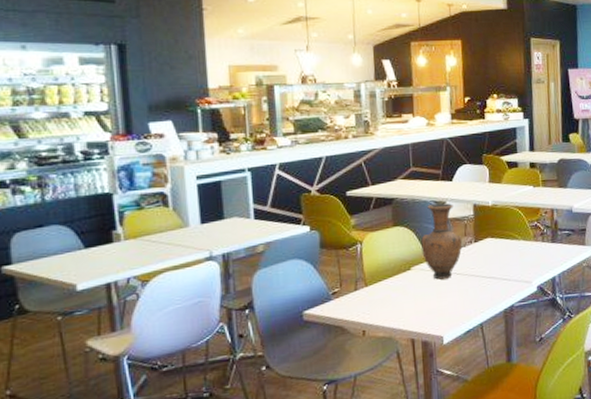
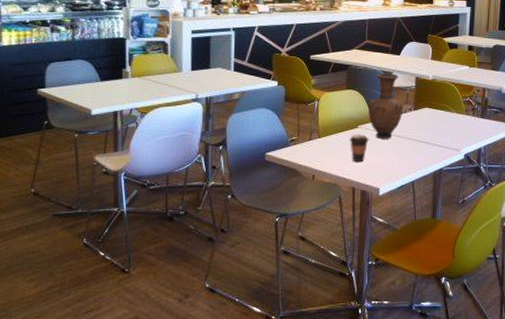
coffee cup: none [402,276,426,310] -> present [349,134,369,162]

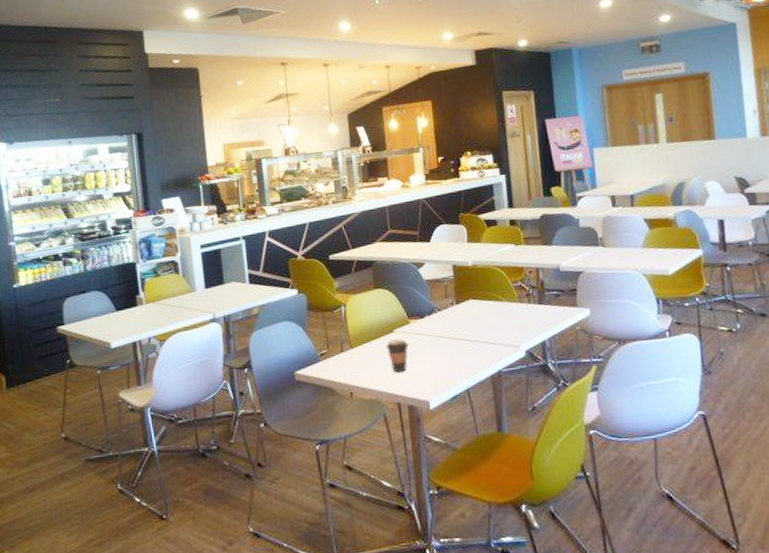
vase: present [368,72,404,139] -> none [402,264,444,343]

